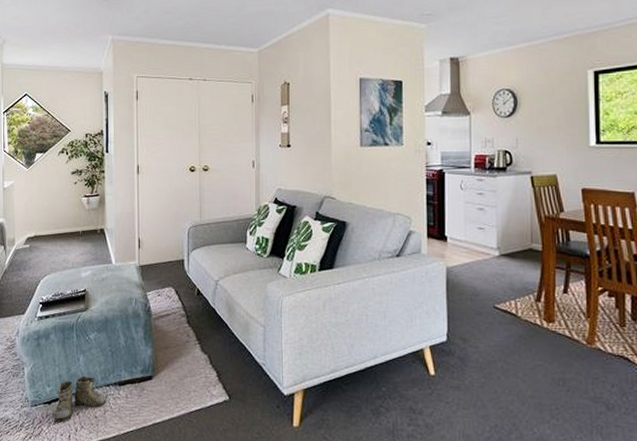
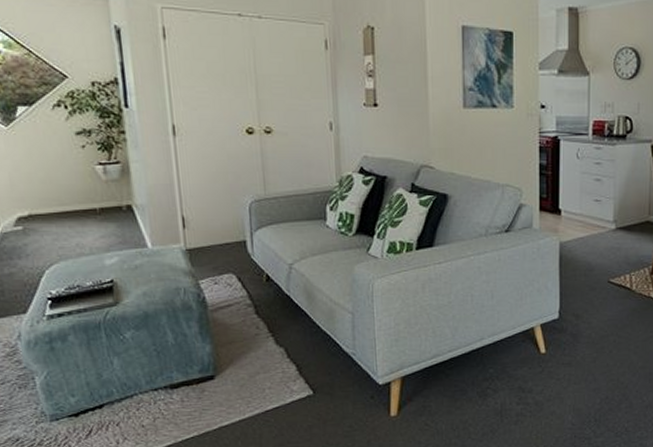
boots: present [47,376,106,421] -> none [75,381,155,435]

